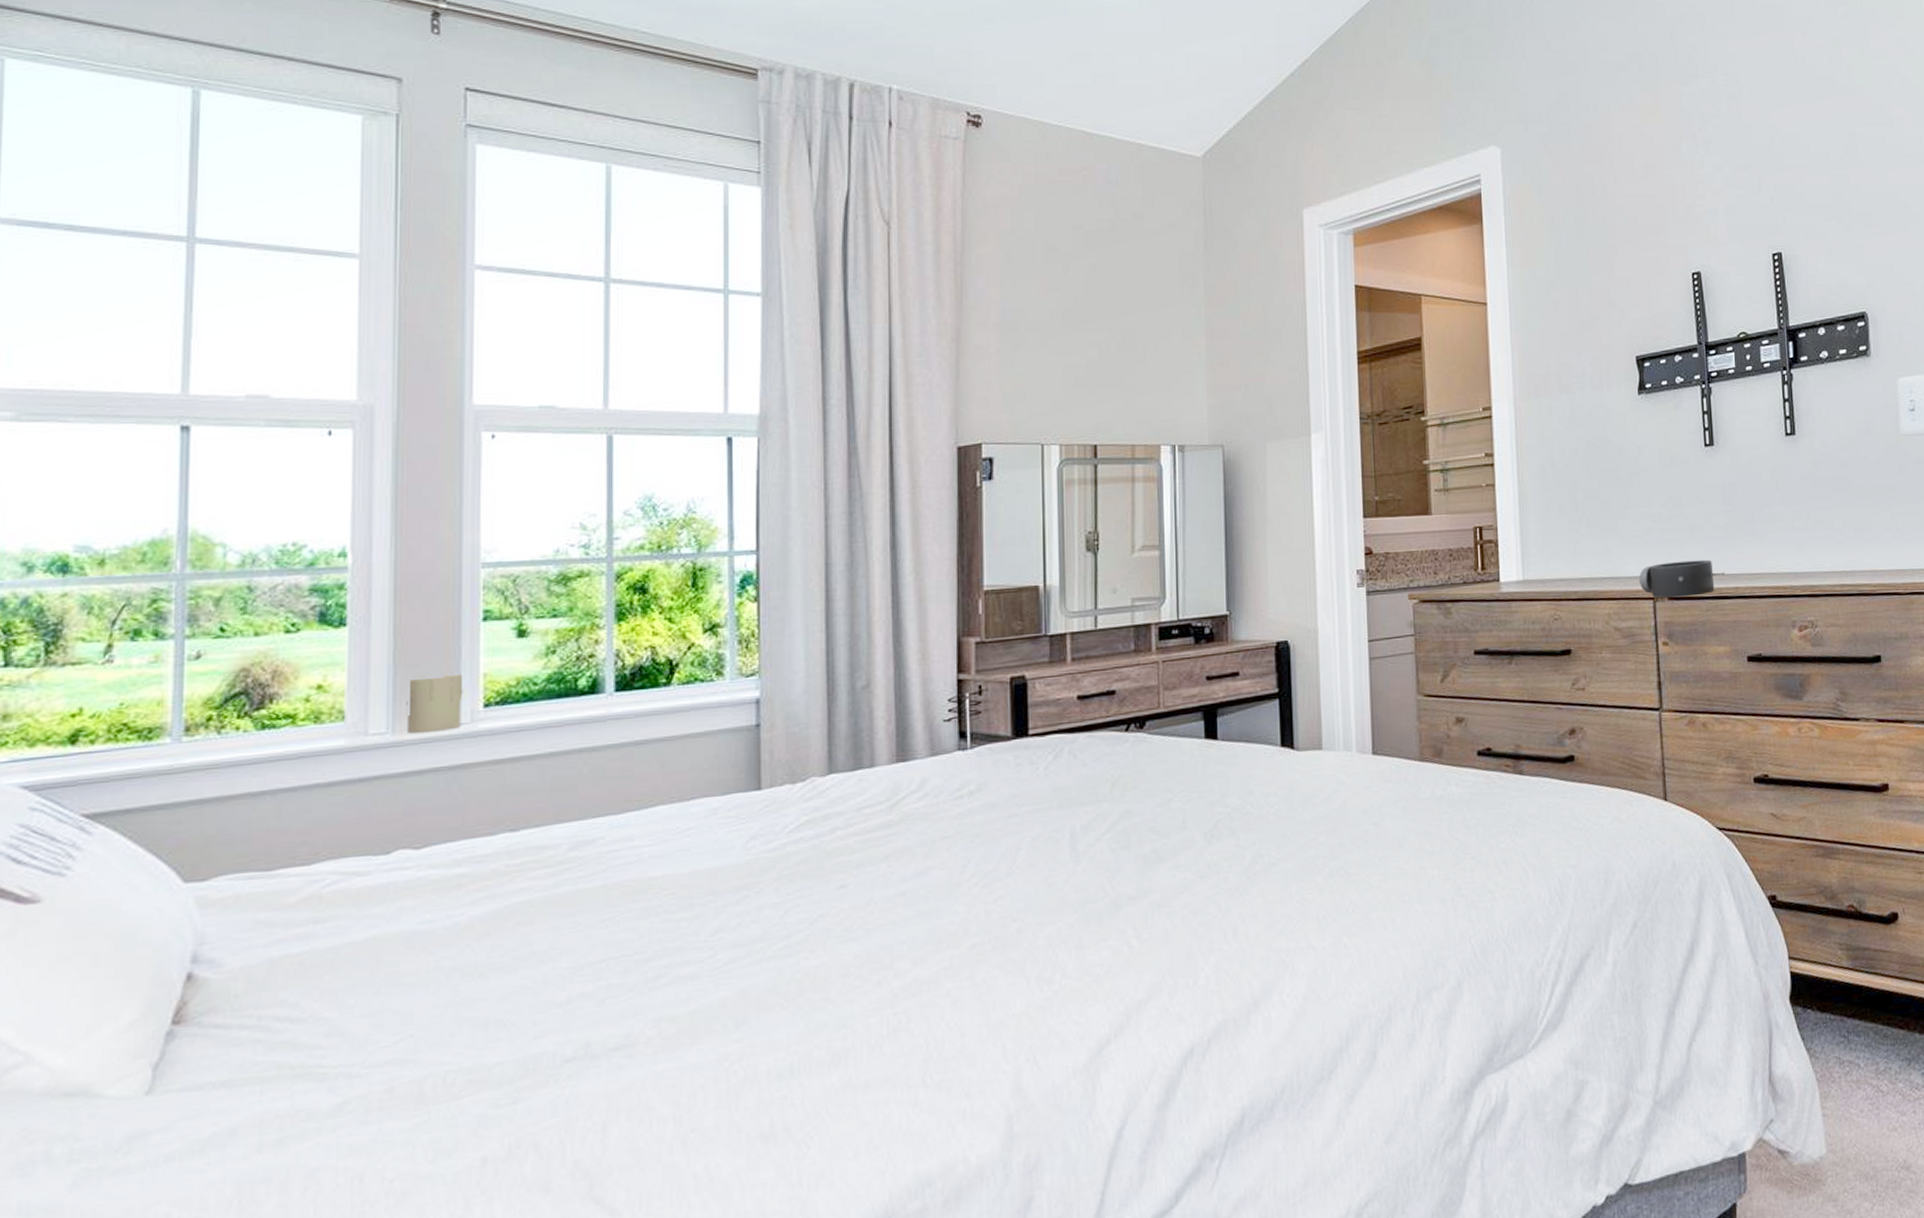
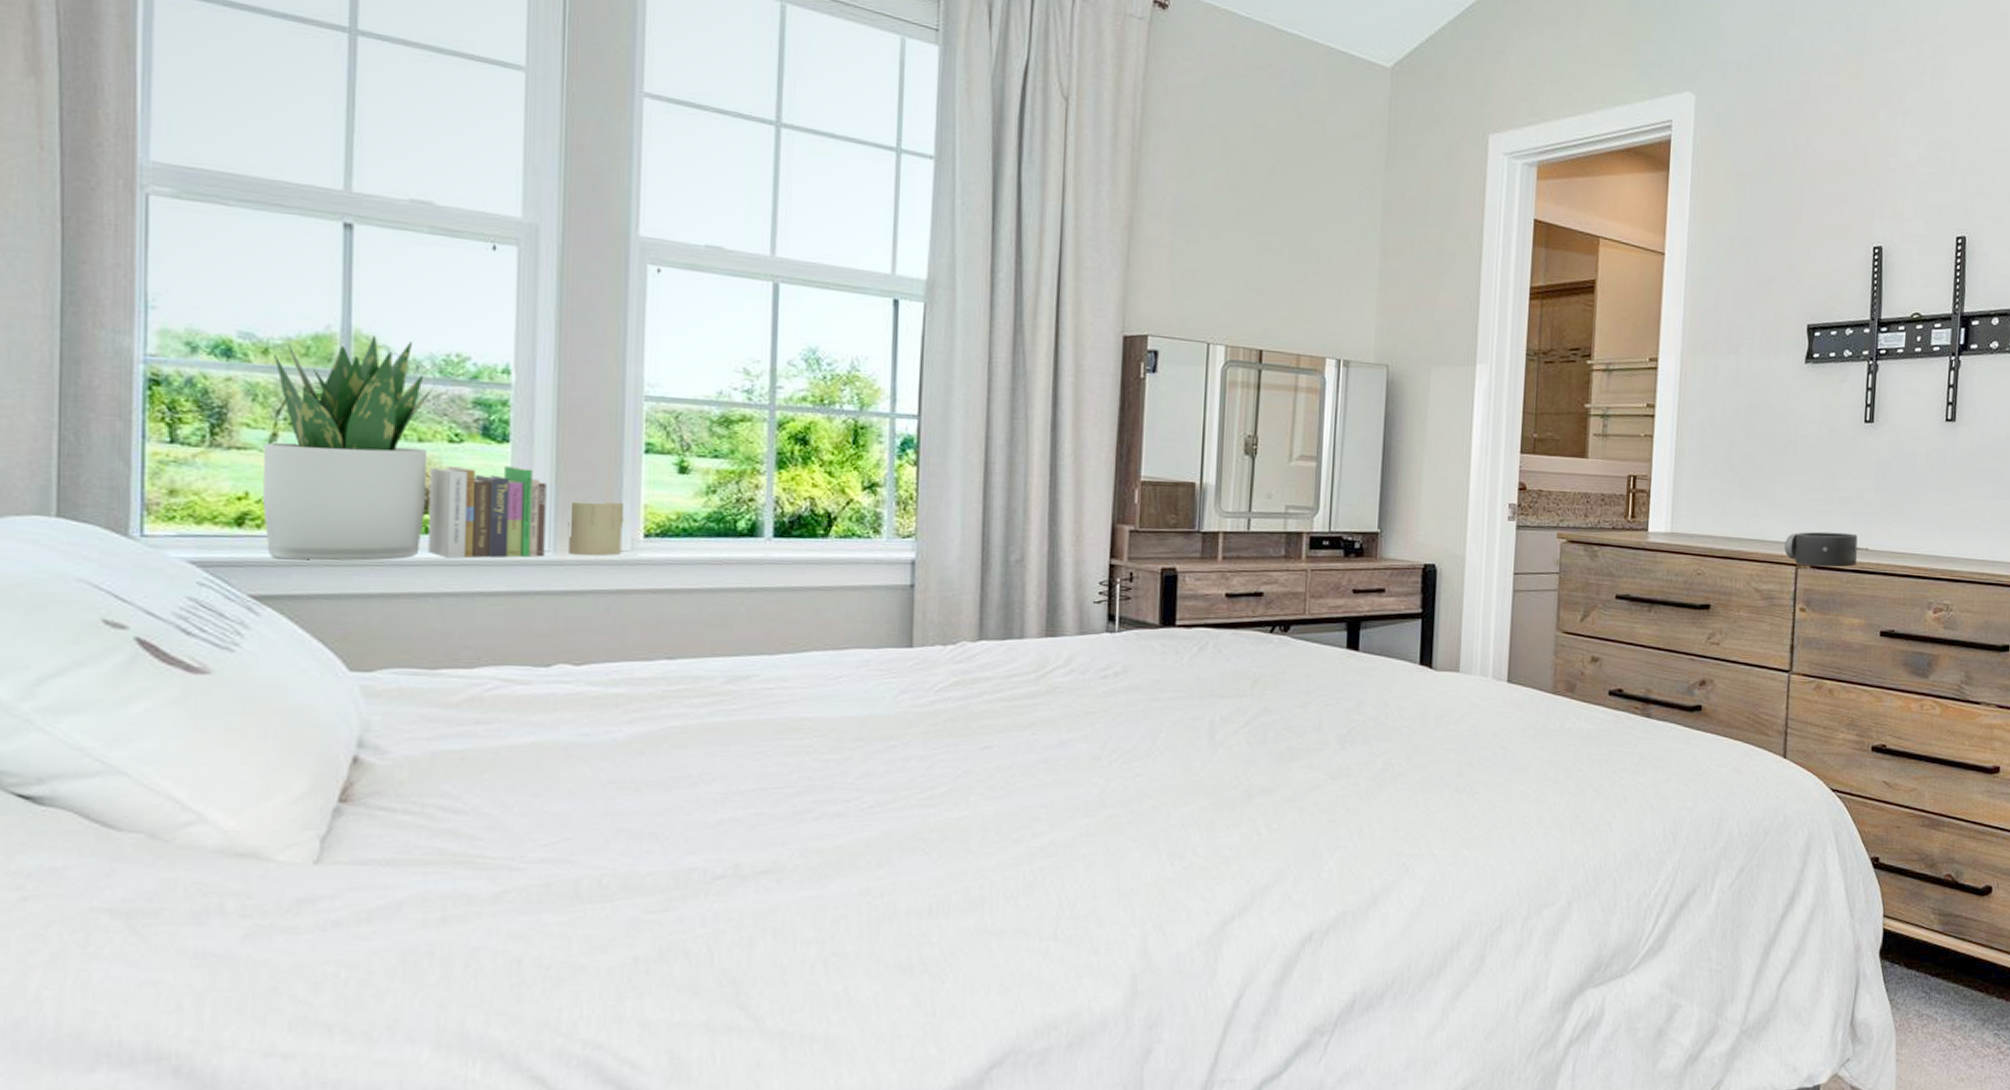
planter: none [97,534,270,774] -> present [263,336,433,562]
books: none [264,649,385,753] -> present [427,466,547,559]

